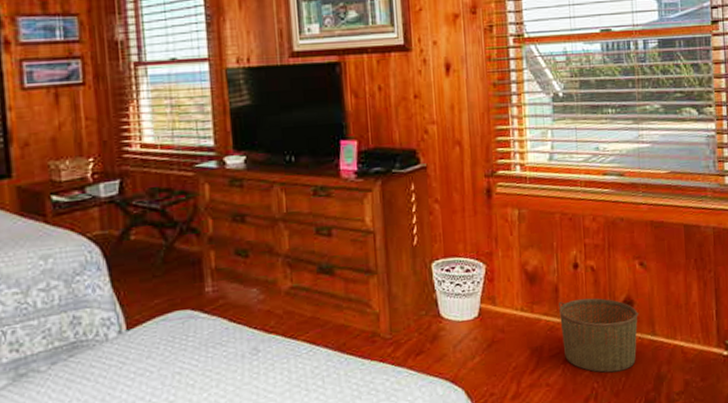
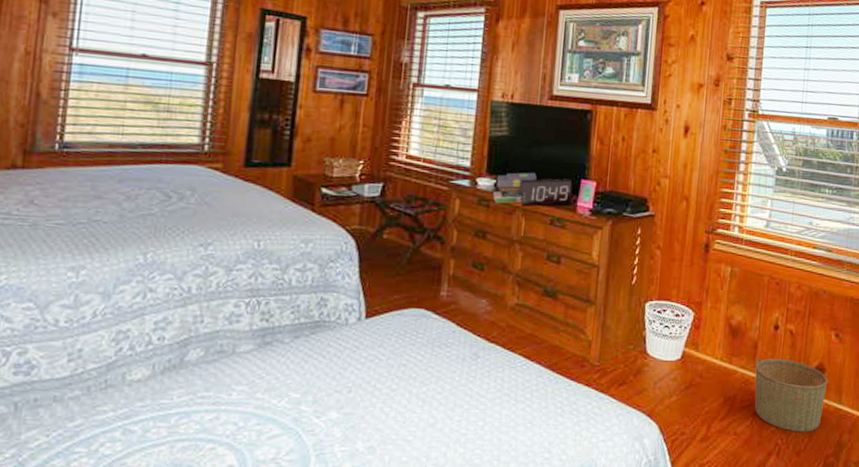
books: none [244,141,291,182] -> present [492,172,537,204]
alarm clock: none [274,142,335,181] -> present [520,178,573,207]

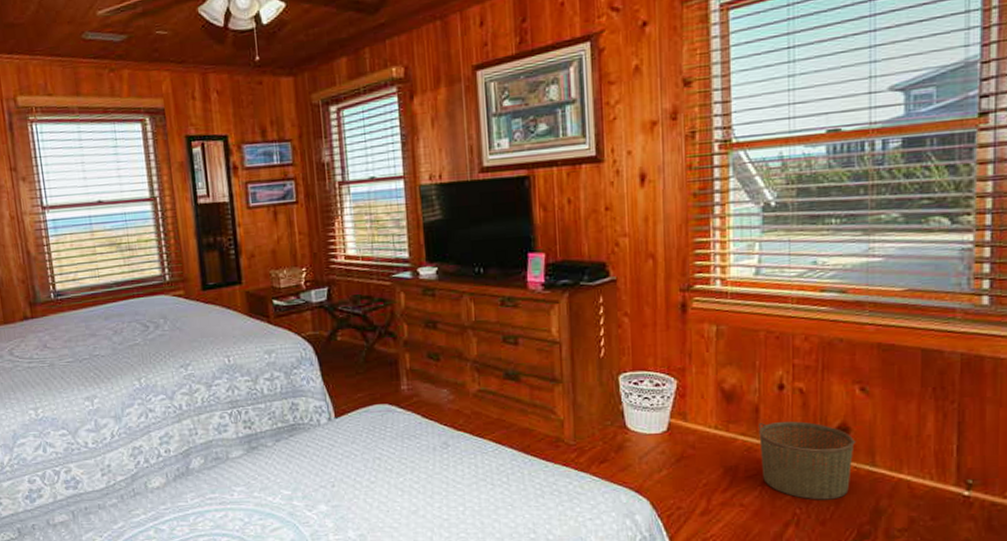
books: present [492,172,537,204] -> none [436,253,479,292]
alarm clock: present [520,178,573,207] -> none [464,254,522,291]

